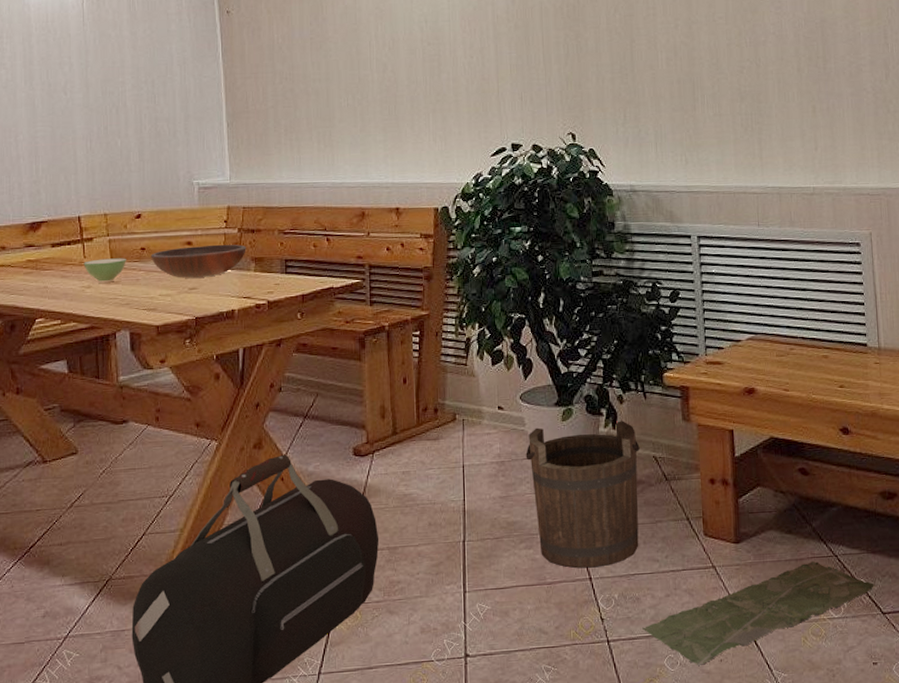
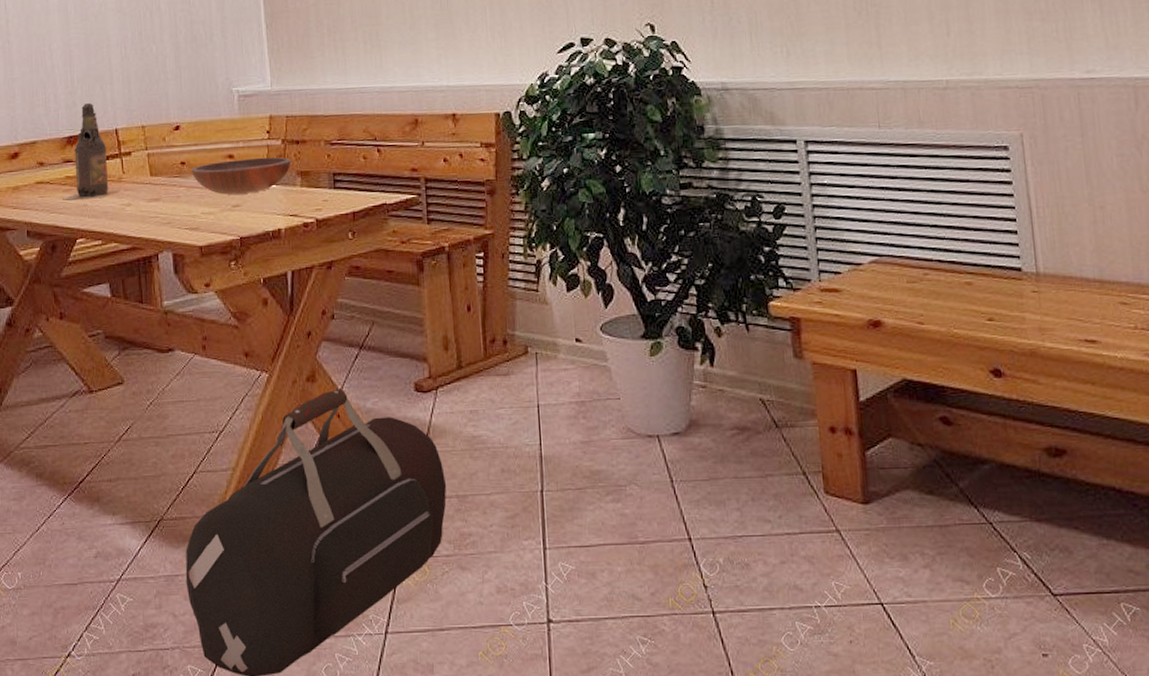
beer bottle: none [23,191,81,283] -> present [62,102,121,200]
bowl: present [83,258,126,284] -> none [122,173,166,202]
wooden bucket: present [526,421,640,568] -> none [609,357,746,527]
bath mat: present [642,561,877,666] -> none [754,529,1044,646]

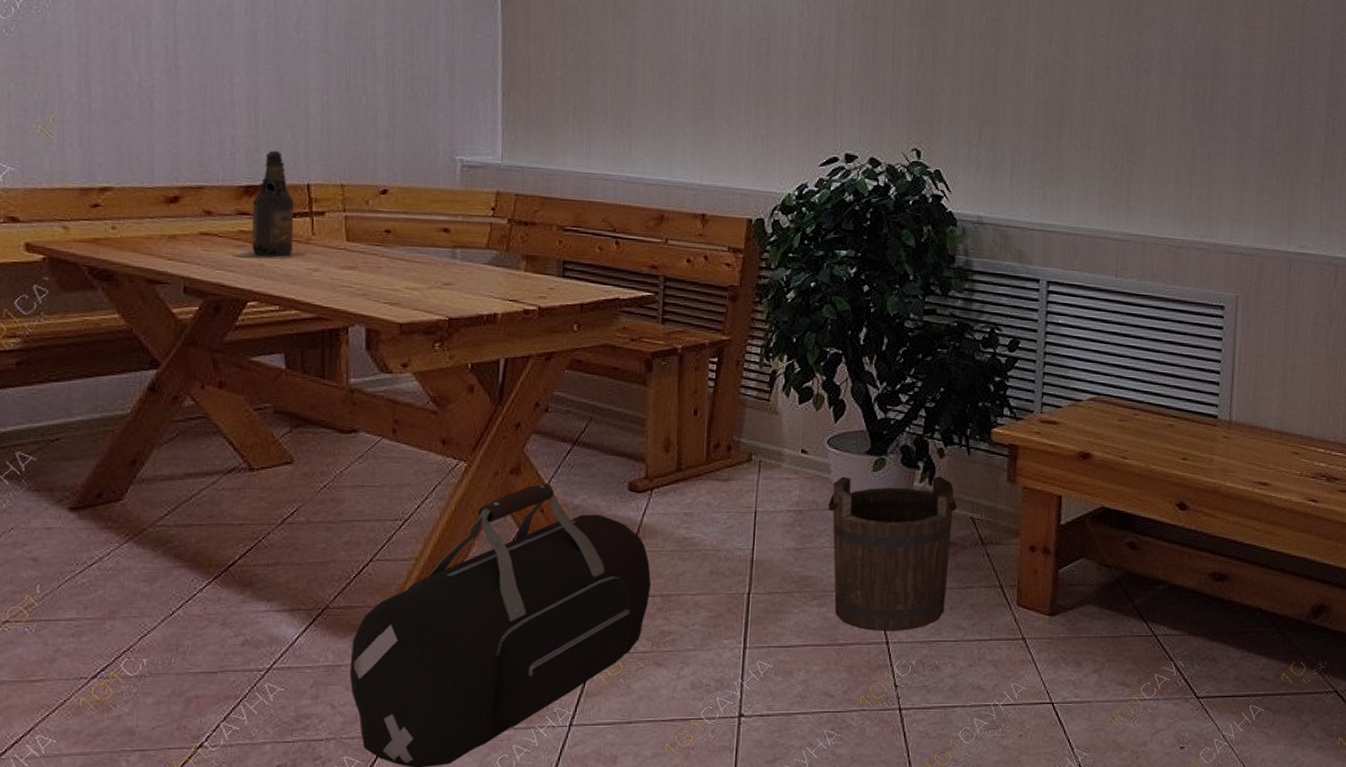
wooden bowl: present [191,157,291,195] -> none [397,234,517,272]
wooden bucket: none [609,357,746,527] -> present [828,476,957,631]

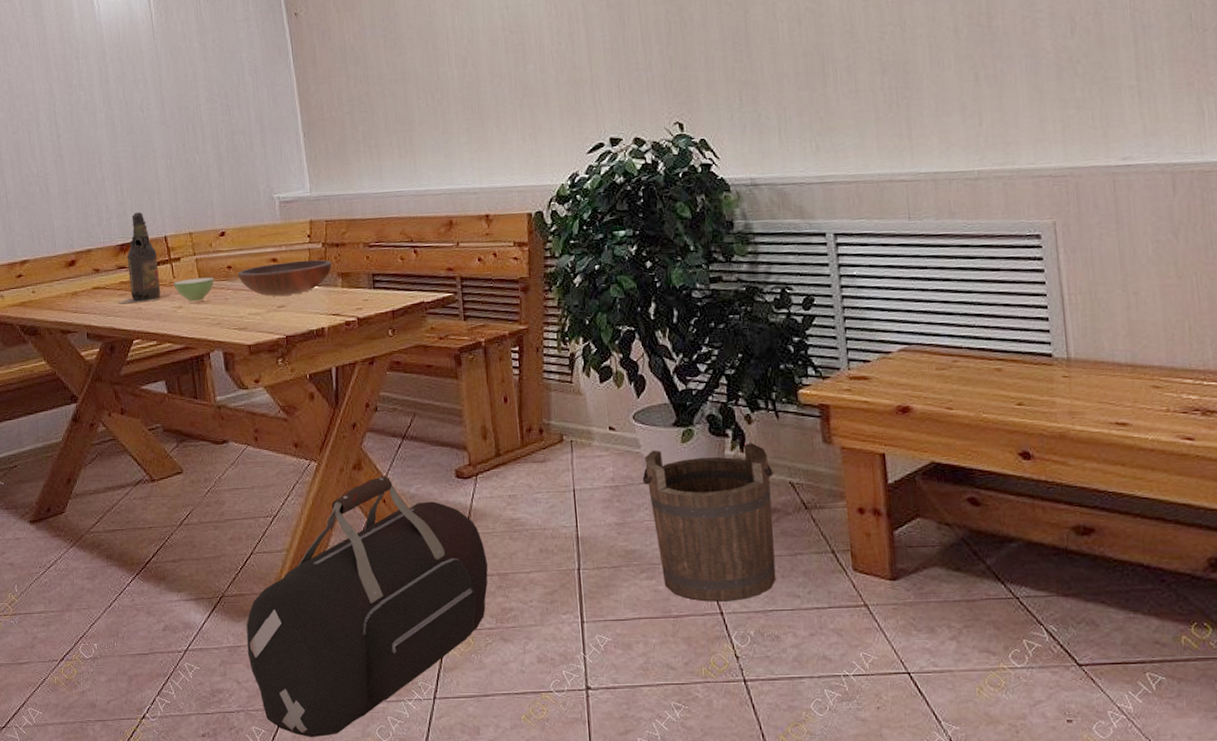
bowl: none [311,238,366,268] -> present [173,277,214,304]
wooden bowl: none [397,234,517,272] -> present [237,259,332,296]

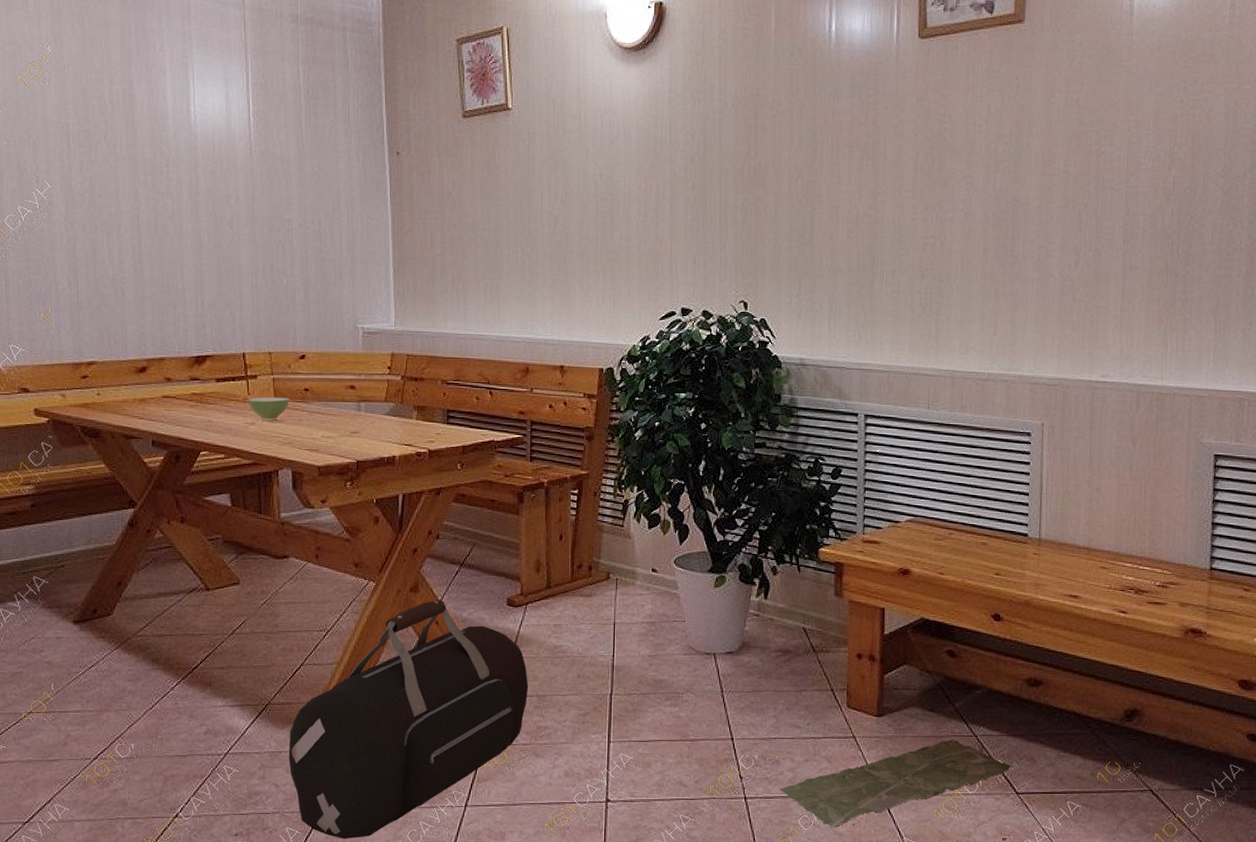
beer bottle: present [118,211,172,304] -> none [188,326,245,416]
wooden bowl: present [237,259,332,296] -> none [314,390,409,422]
wooden bucket: present [642,443,777,602] -> none [676,591,790,729]
bath mat: none [784,604,1070,712] -> present [780,740,1013,827]

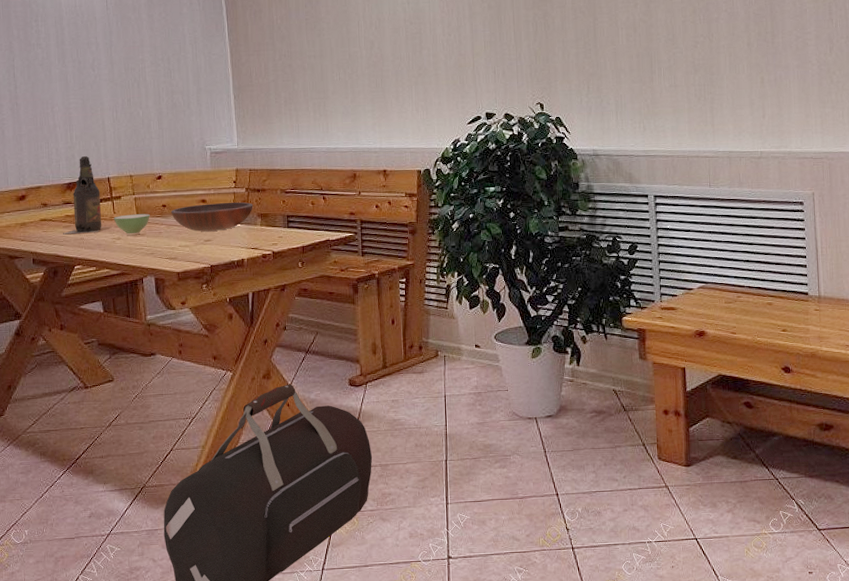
beer bottle: none [188,326,245,416] -> present [63,155,112,235]
wooden bowl: none [314,390,409,422] -> present [171,202,253,232]
bath mat: present [780,740,1013,827] -> none [603,484,813,571]

